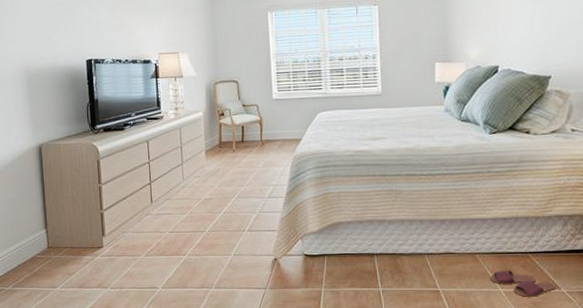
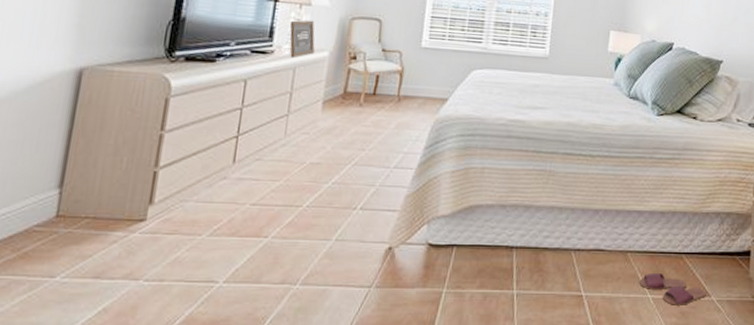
picture frame: none [170,89,192,121] -> present [289,20,315,59]

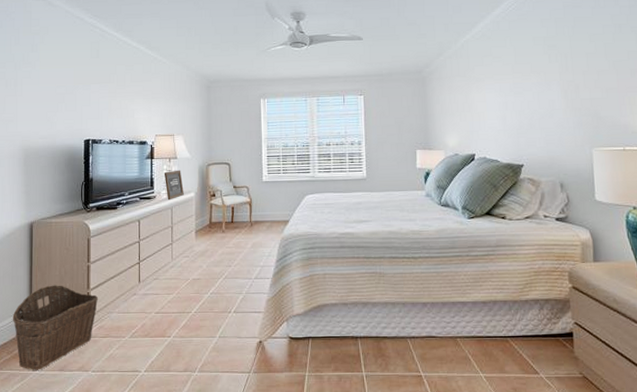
wicker basket: none [27,158,170,277] -> present [12,285,99,370]
slippers: present [639,272,706,305] -> none [470,354,535,382]

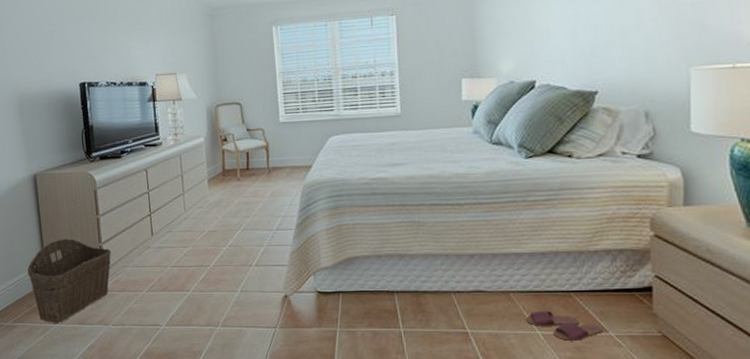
picture frame: present [164,170,184,201] -> none [168,112,192,147]
slippers: none [470,354,535,382] -> present [525,310,603,341]

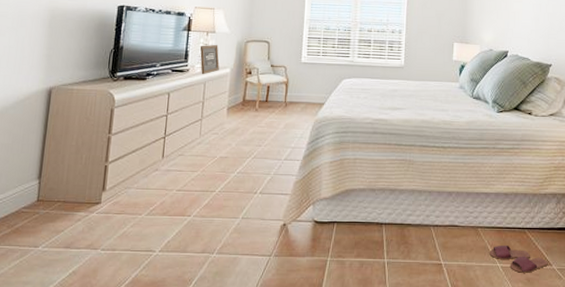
wicker basket: present [27,238,112,323] -> none [17,156,117,247]
picture frame: none [168,112,192,147] -> present [199,44,220,75]

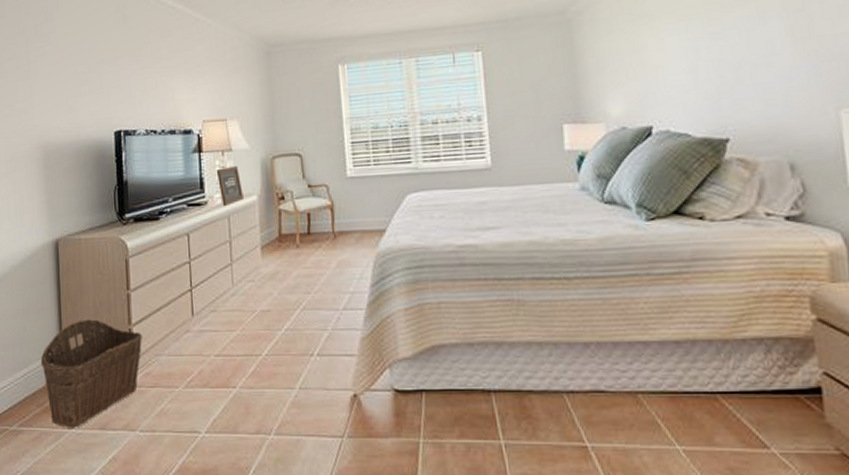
wicker basket: none [17,156,117,247] -> present [40,319,143,428]
slippers: present [489,245,548,273] -> none [660,417,763,460]

